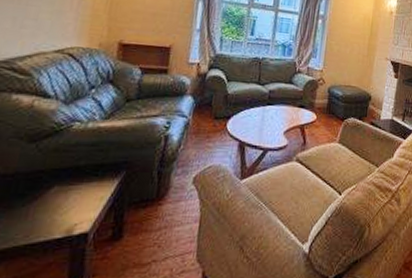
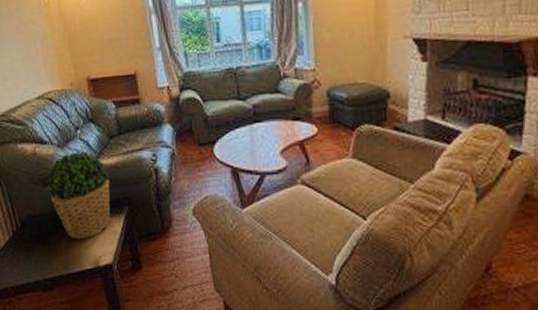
potted plant: none [34,110,114,205] -> present [45,151,111,240]

